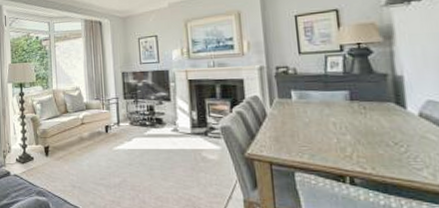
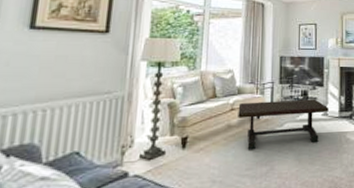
coffee table: none [87,114,179,162] -> present [238,99,329,150]

